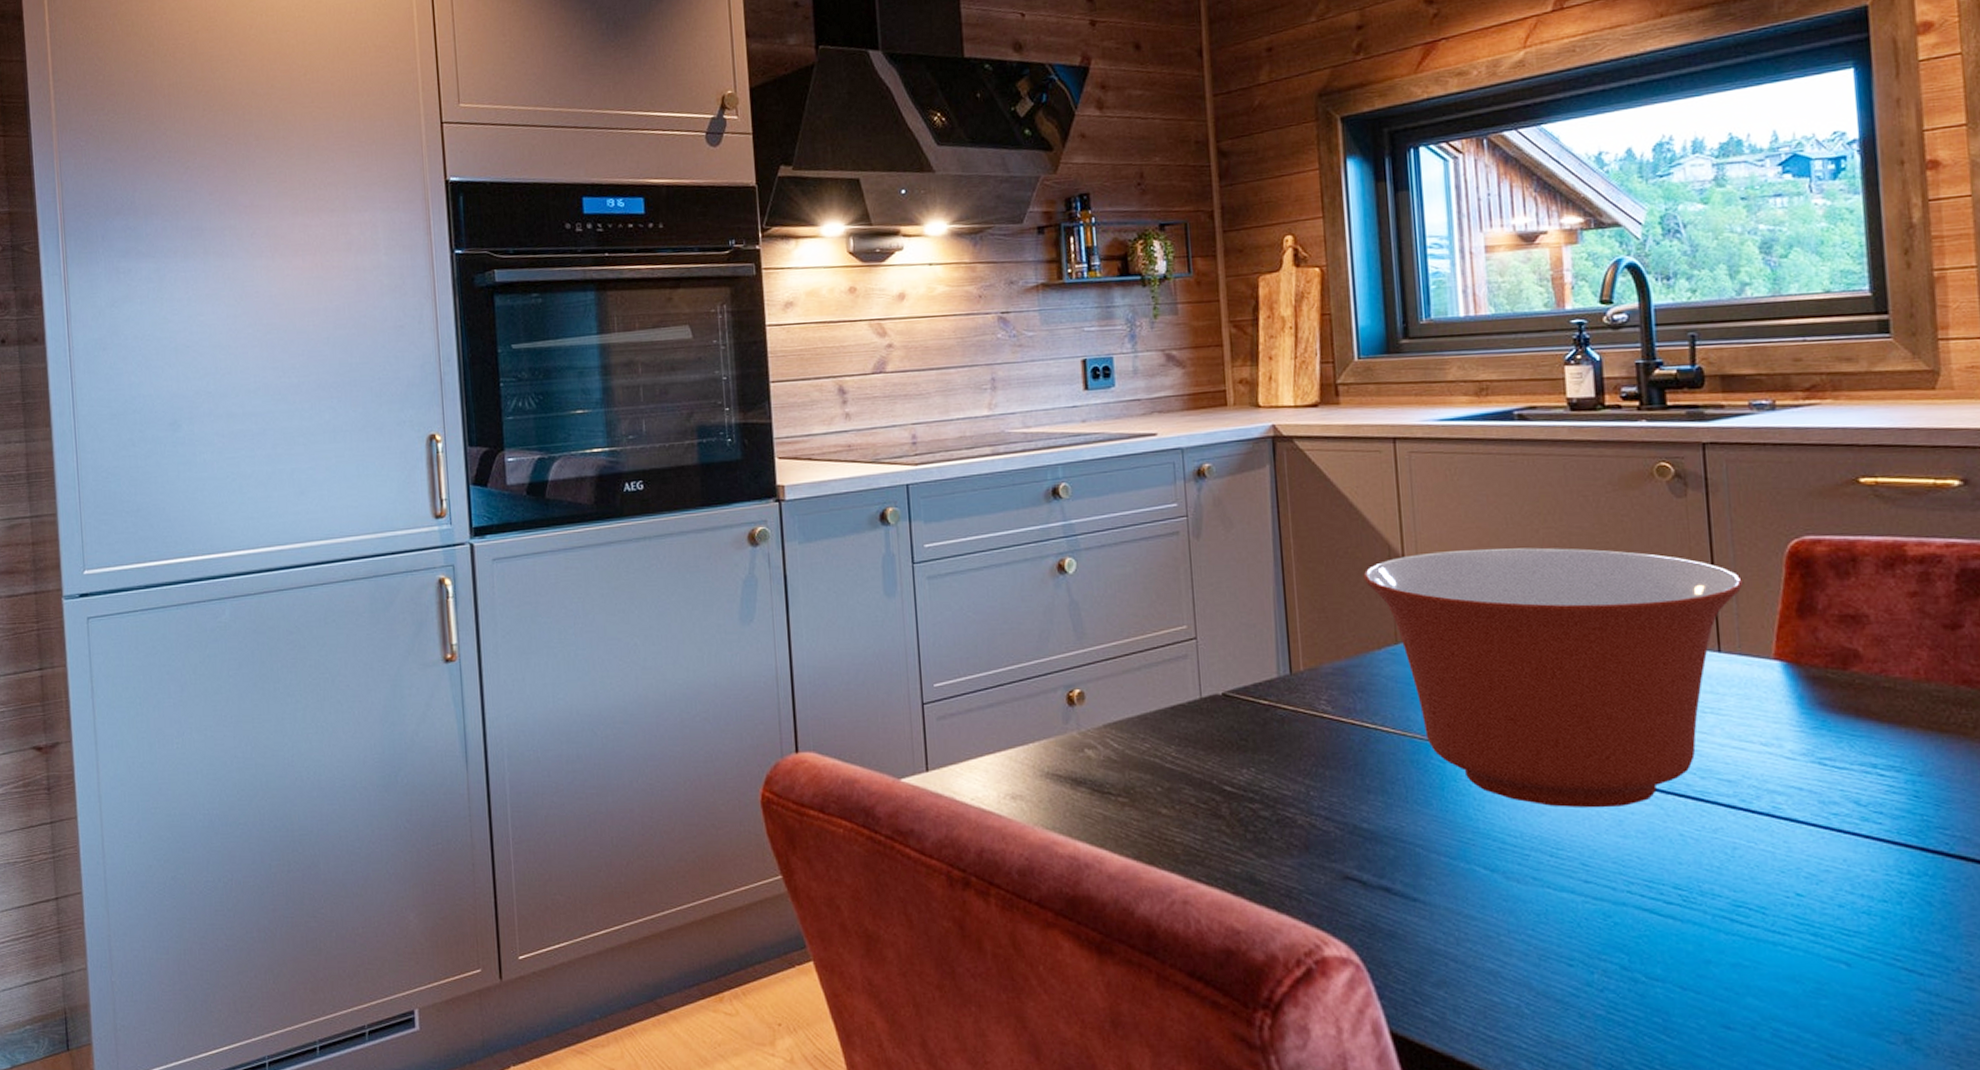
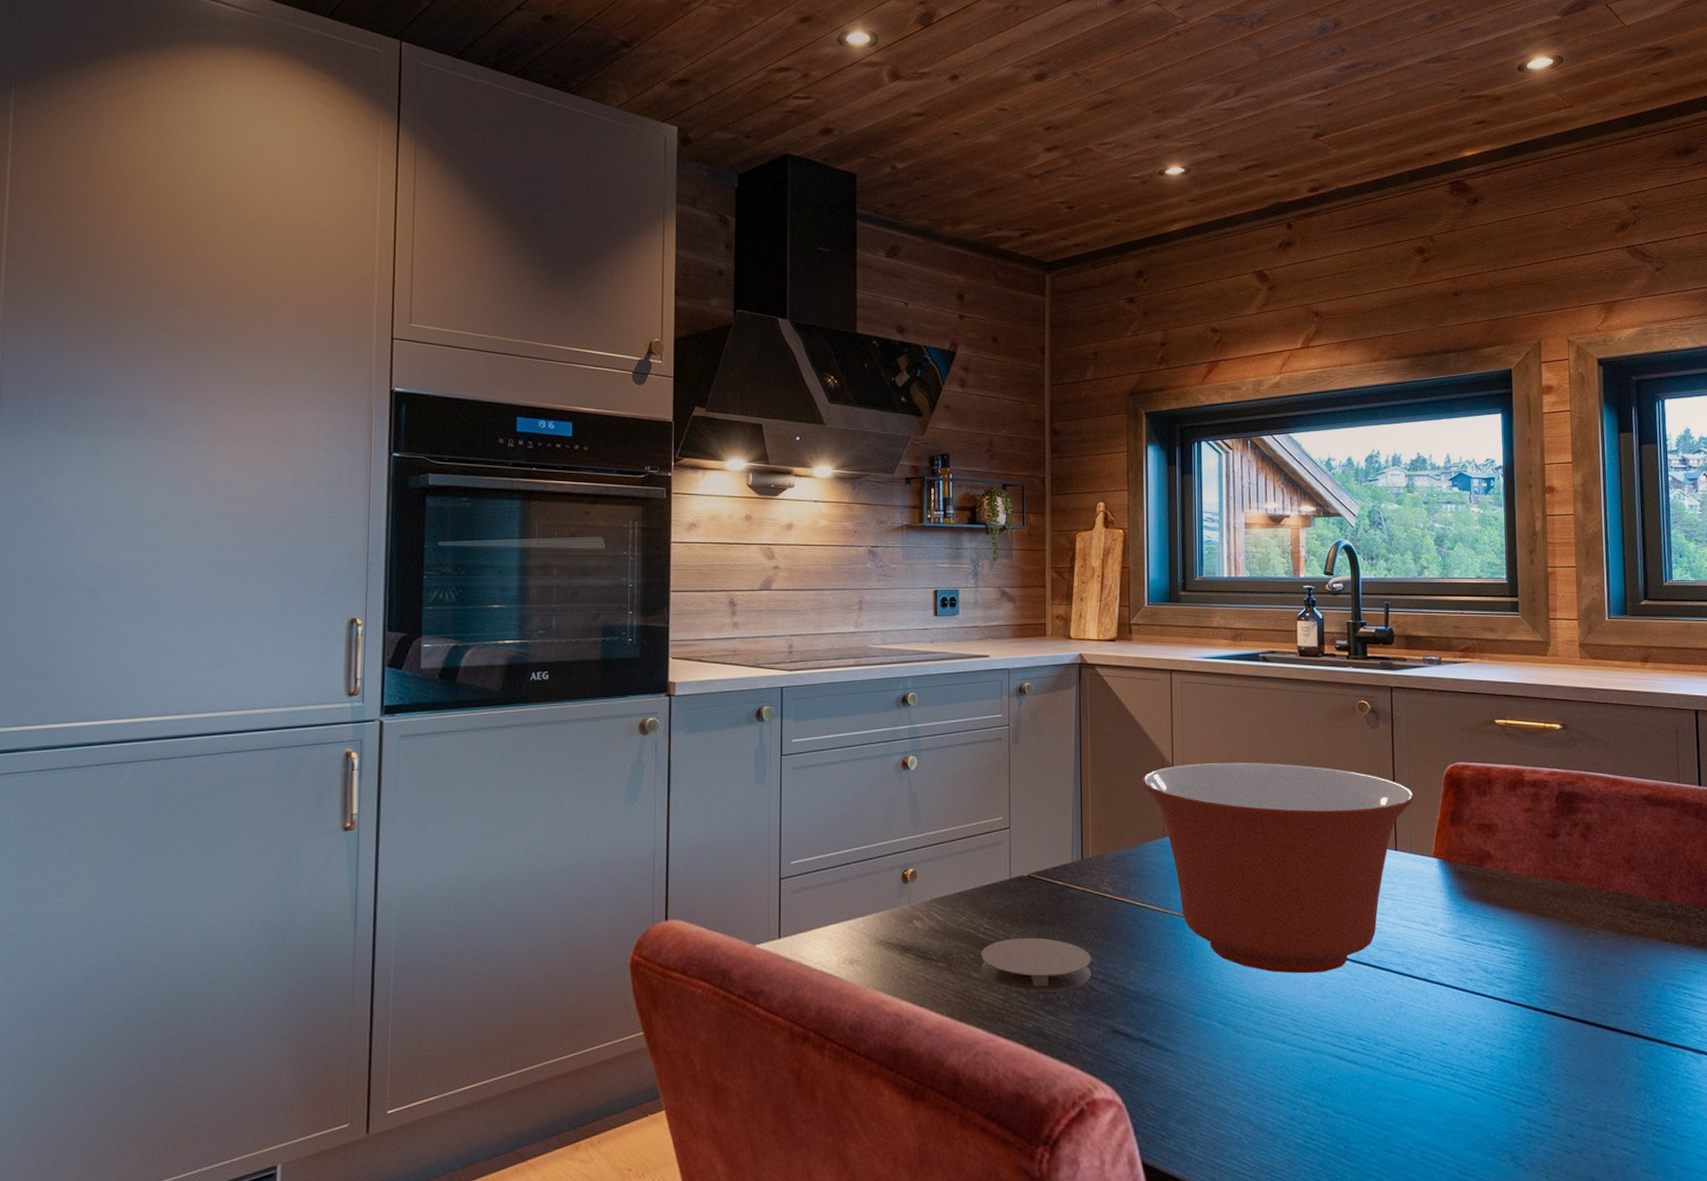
coaster: none [1170,767,1312,831] -> present [981,937,1092,992]

